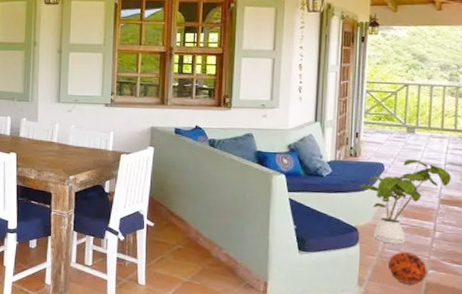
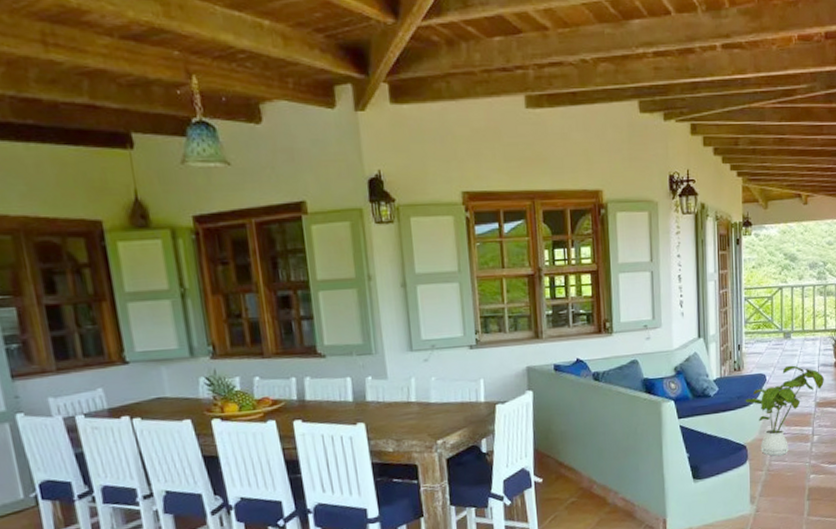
decorative ball: present [389,251,427,285] -> none [776,460,809,493]

